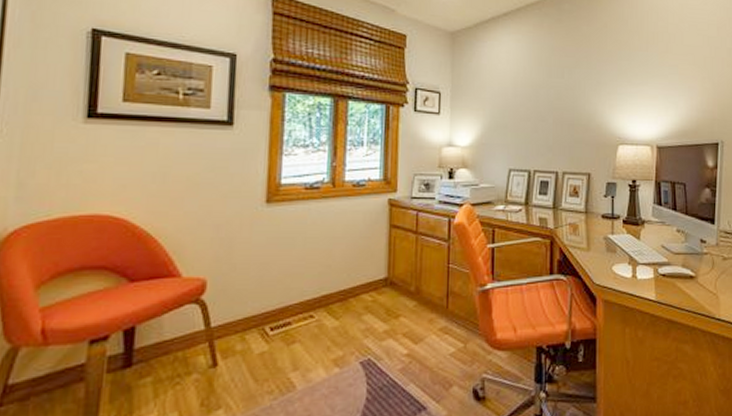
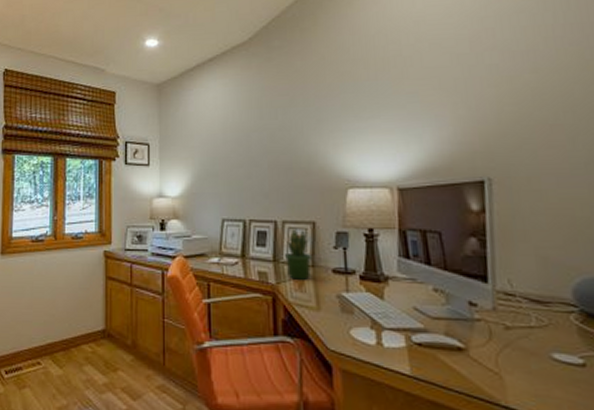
planter: none [562,178,585,224] -> present [284,227,311,280]

